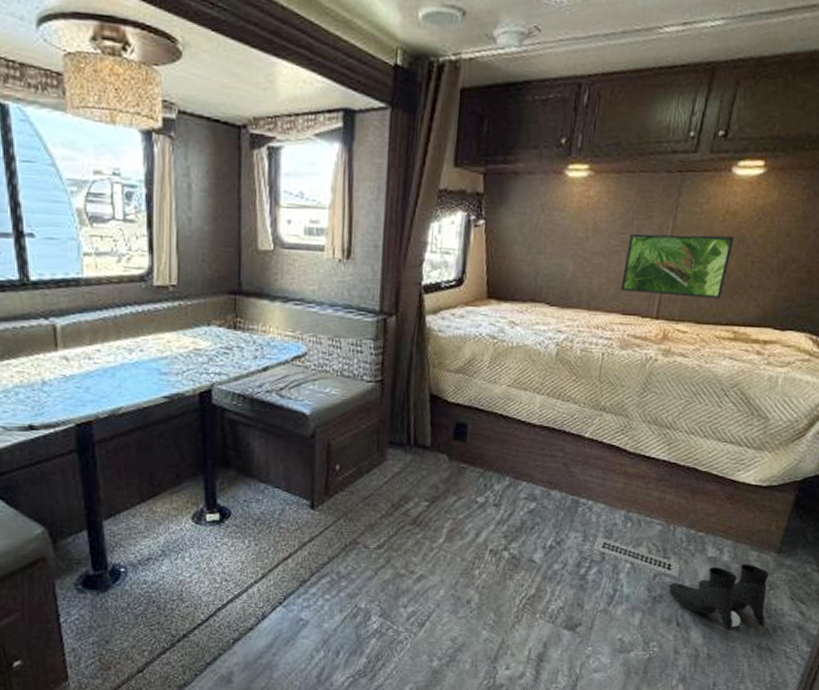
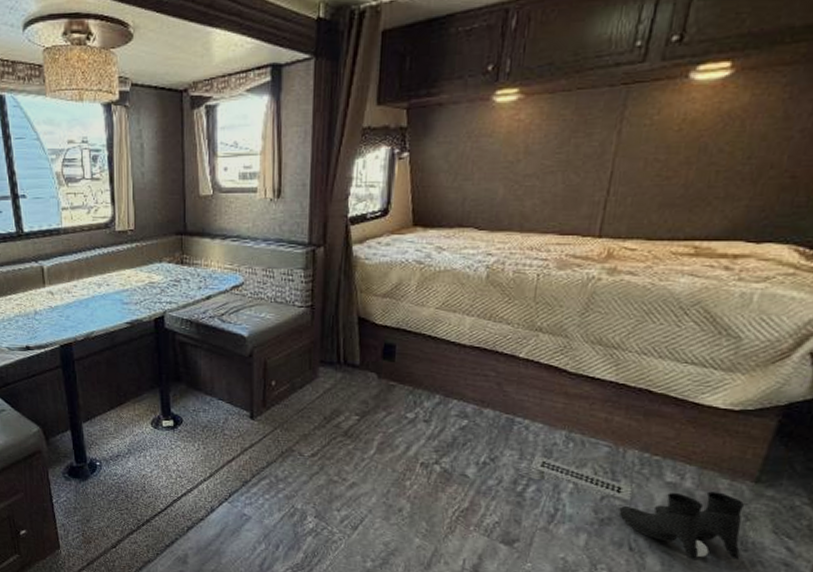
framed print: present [620,233,734,299] -> none [556,147,693,213]

